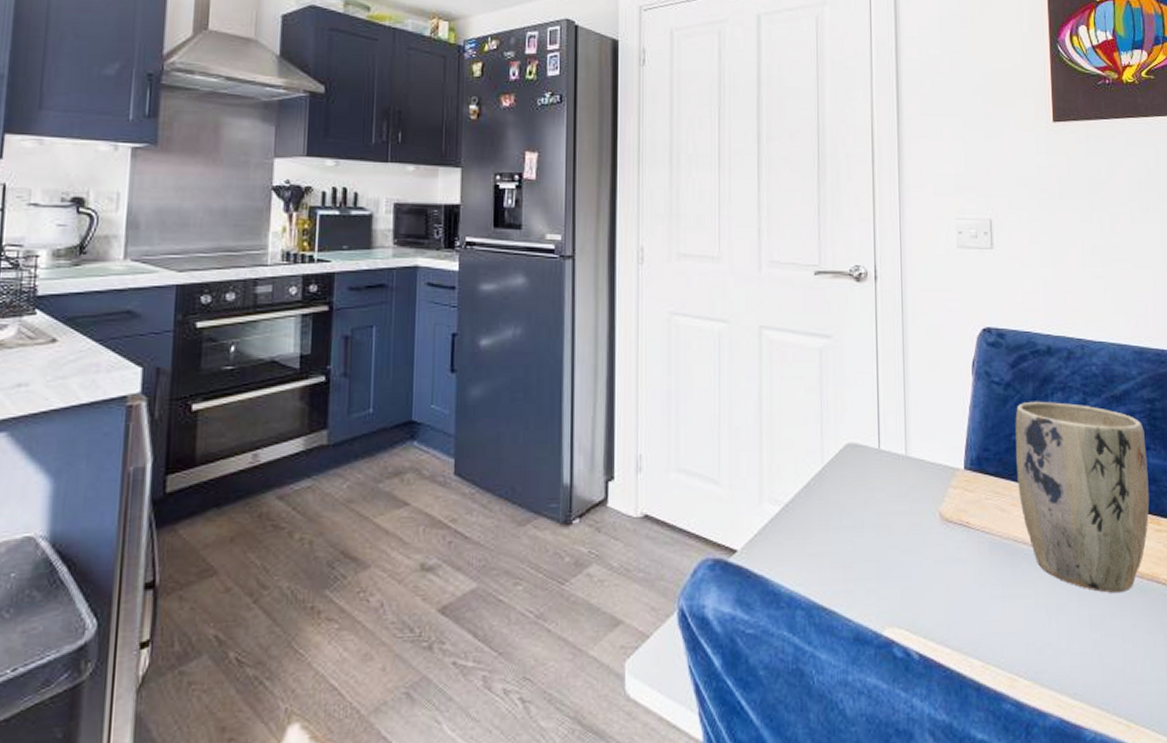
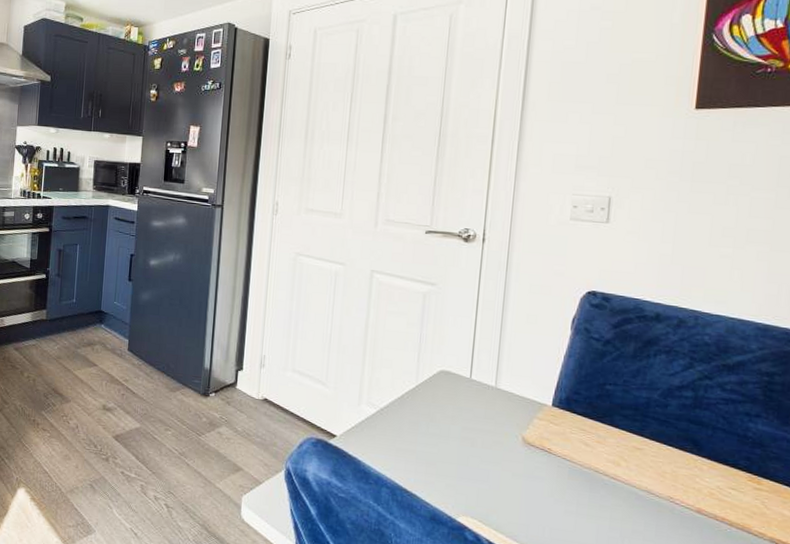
plant pot: present [1015,401,1150,593] -> none [605,358,757,534]

